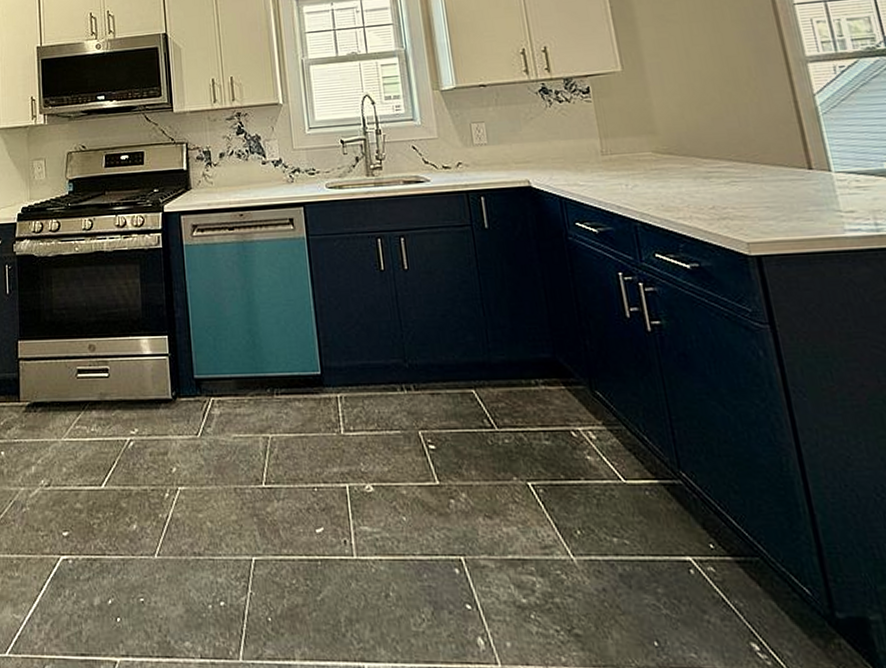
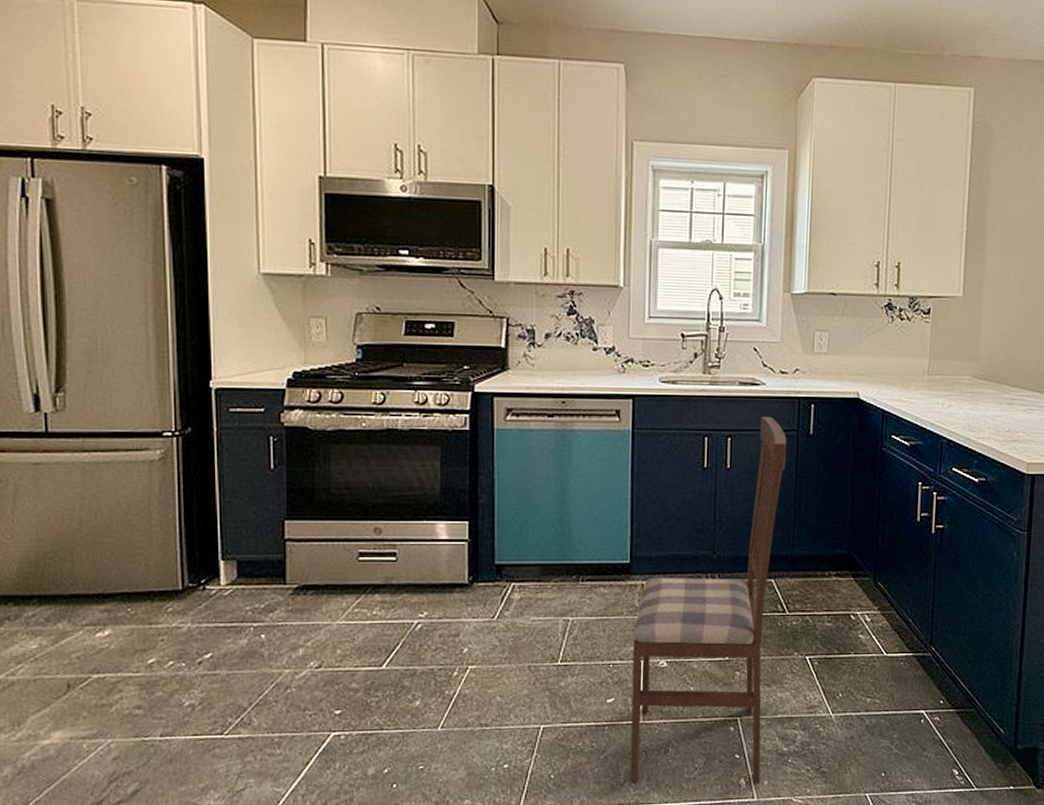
dining chair: none [333,213,501,645] -> present [630,416,787,784]

